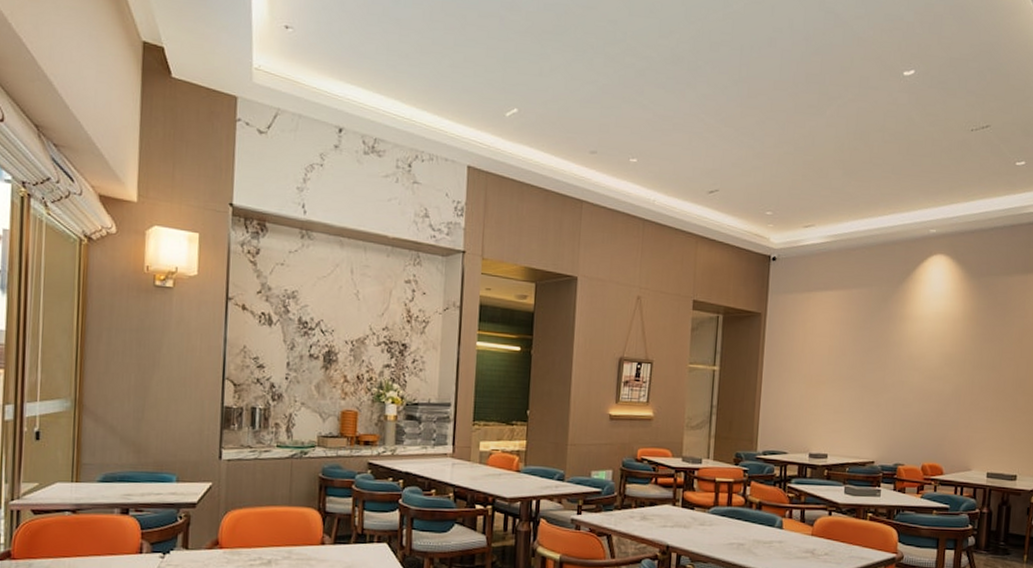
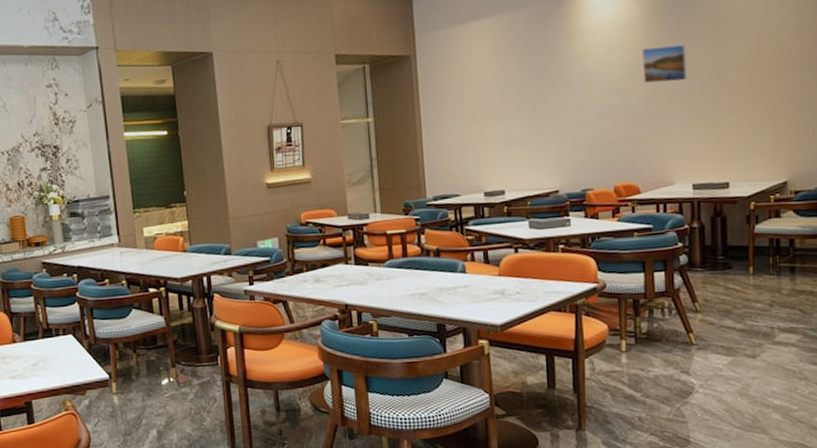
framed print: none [958,343,996,378] -> present [642,45,687,83]

